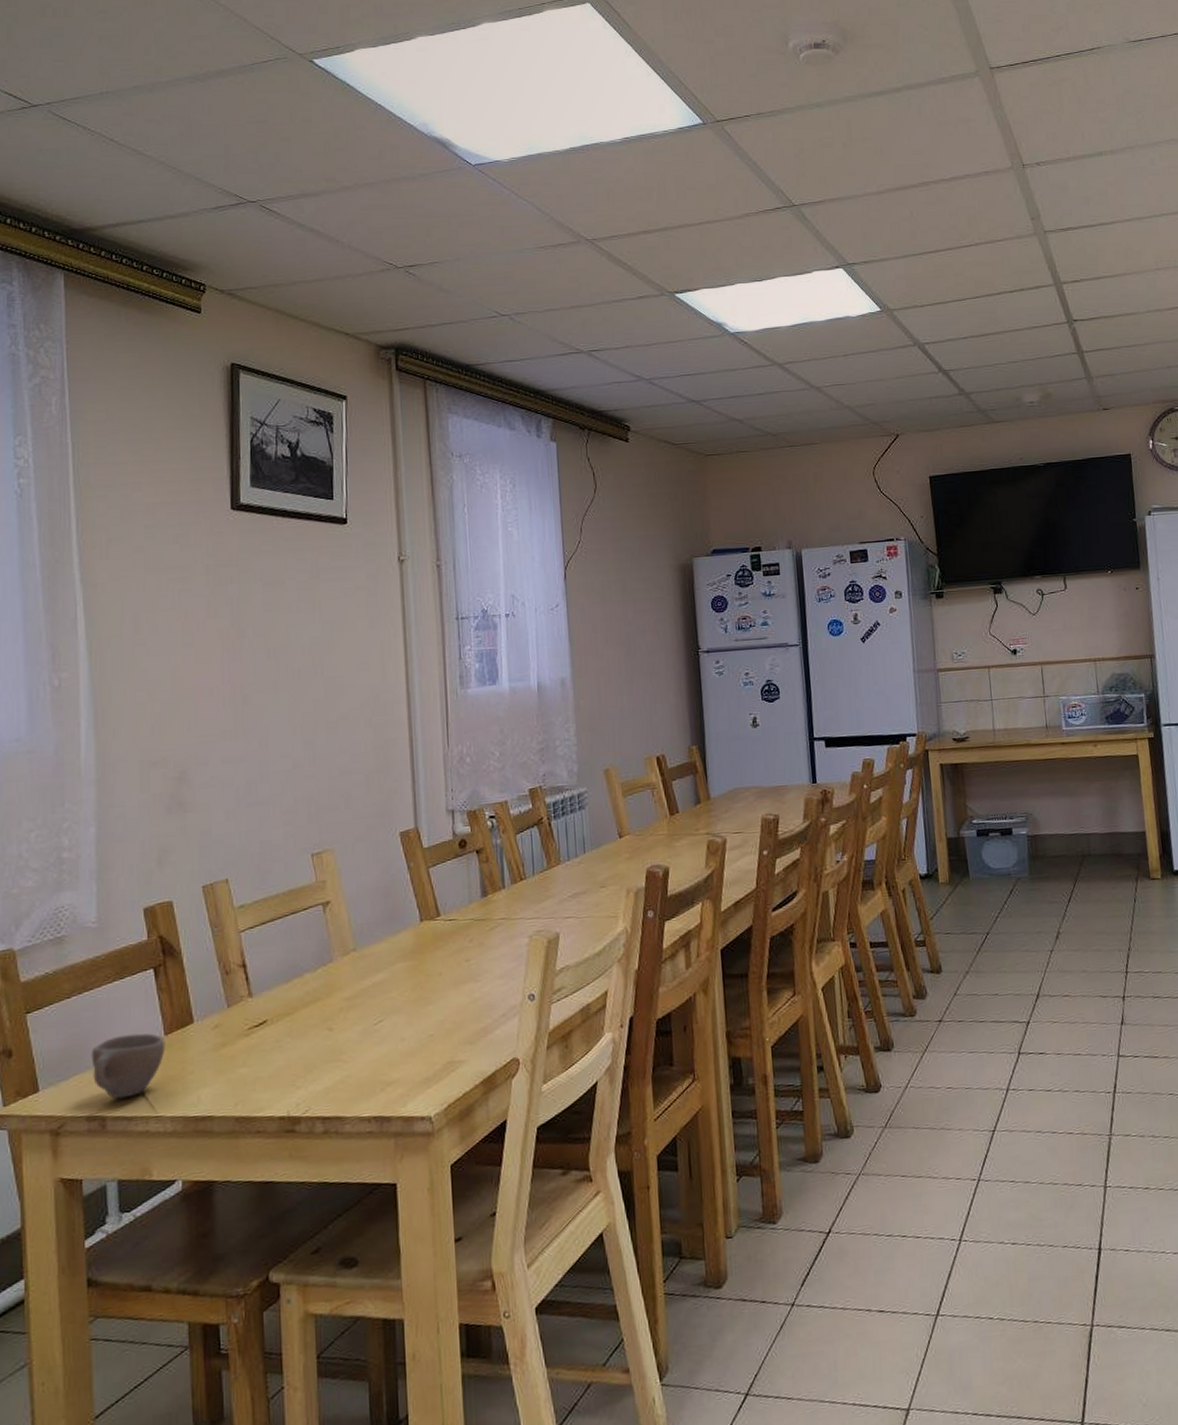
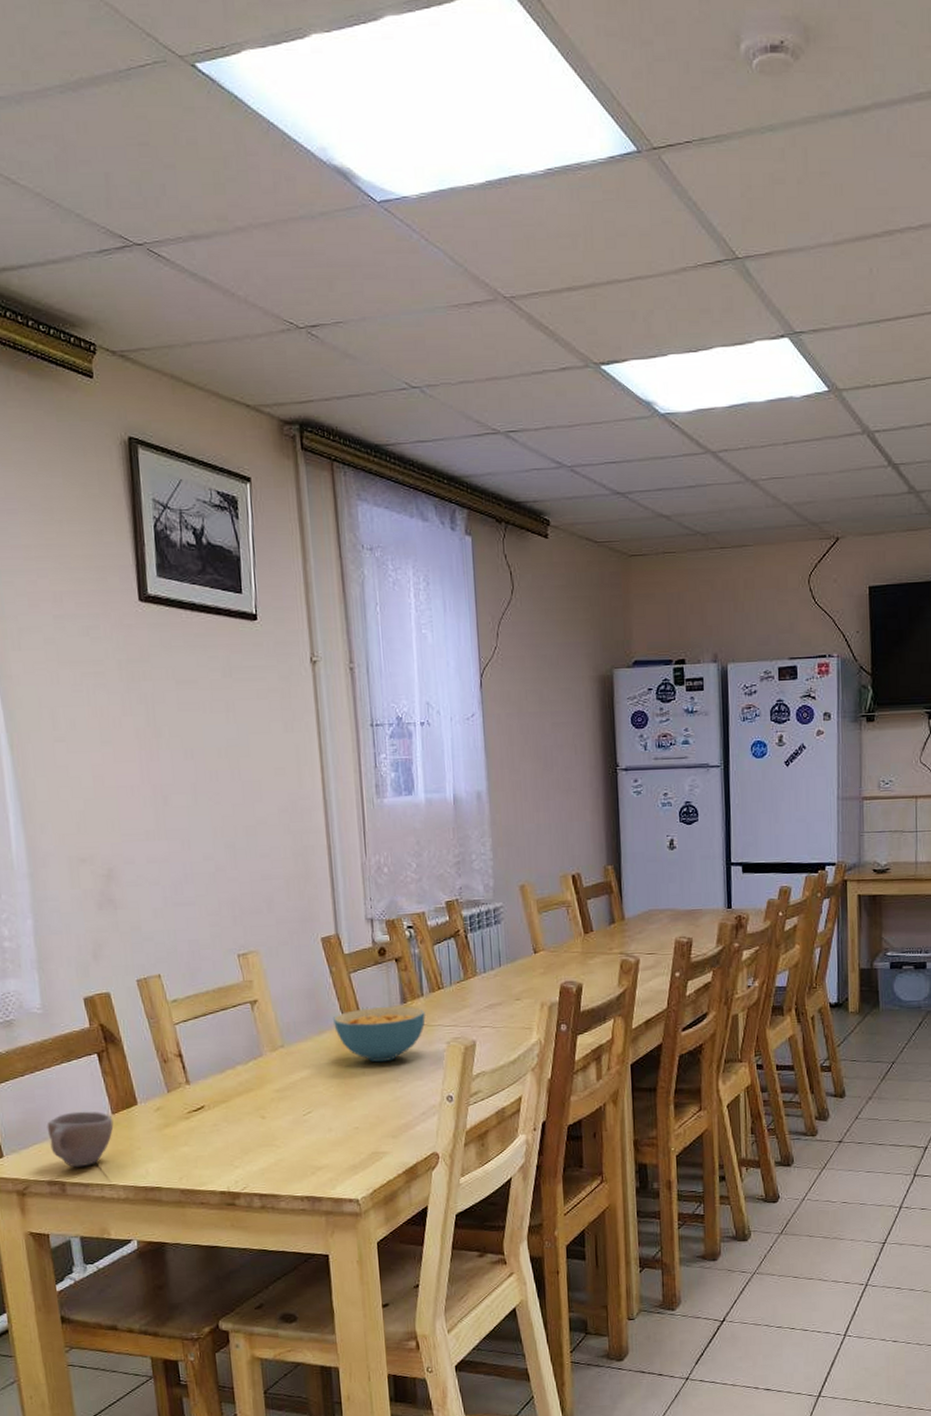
cereal bowl: none [409,900,507,962] -> present [332,1006,426,1063]

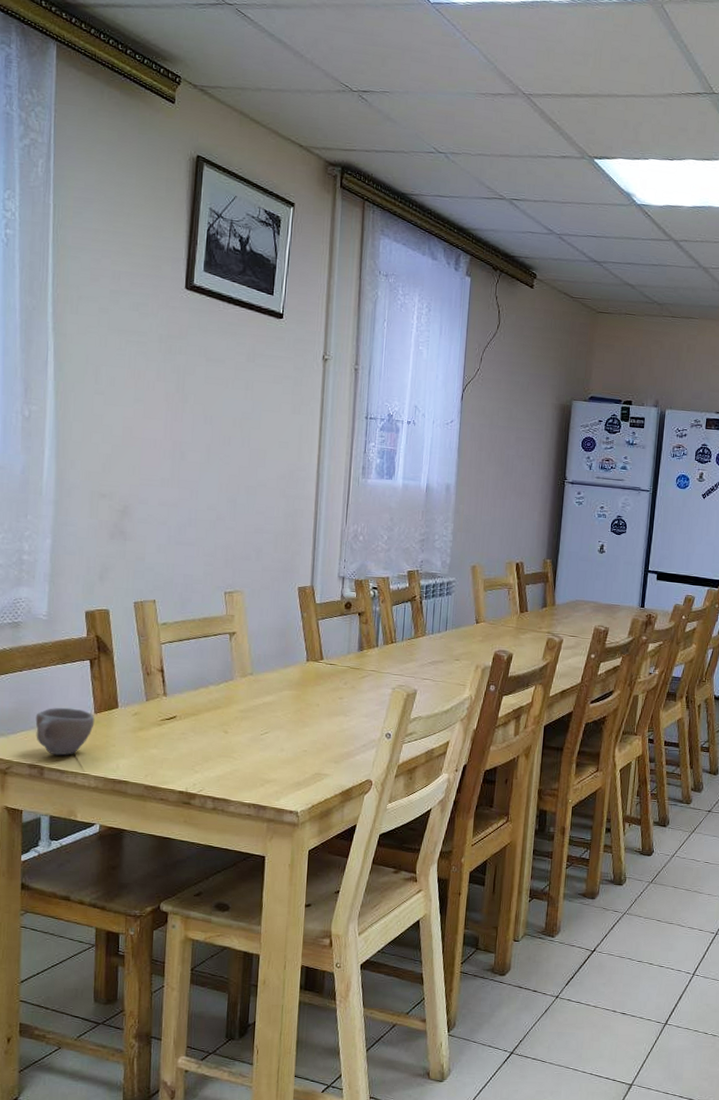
cereal bowl: present [332,1006,426,1063] -> none [298,651,377,698]

